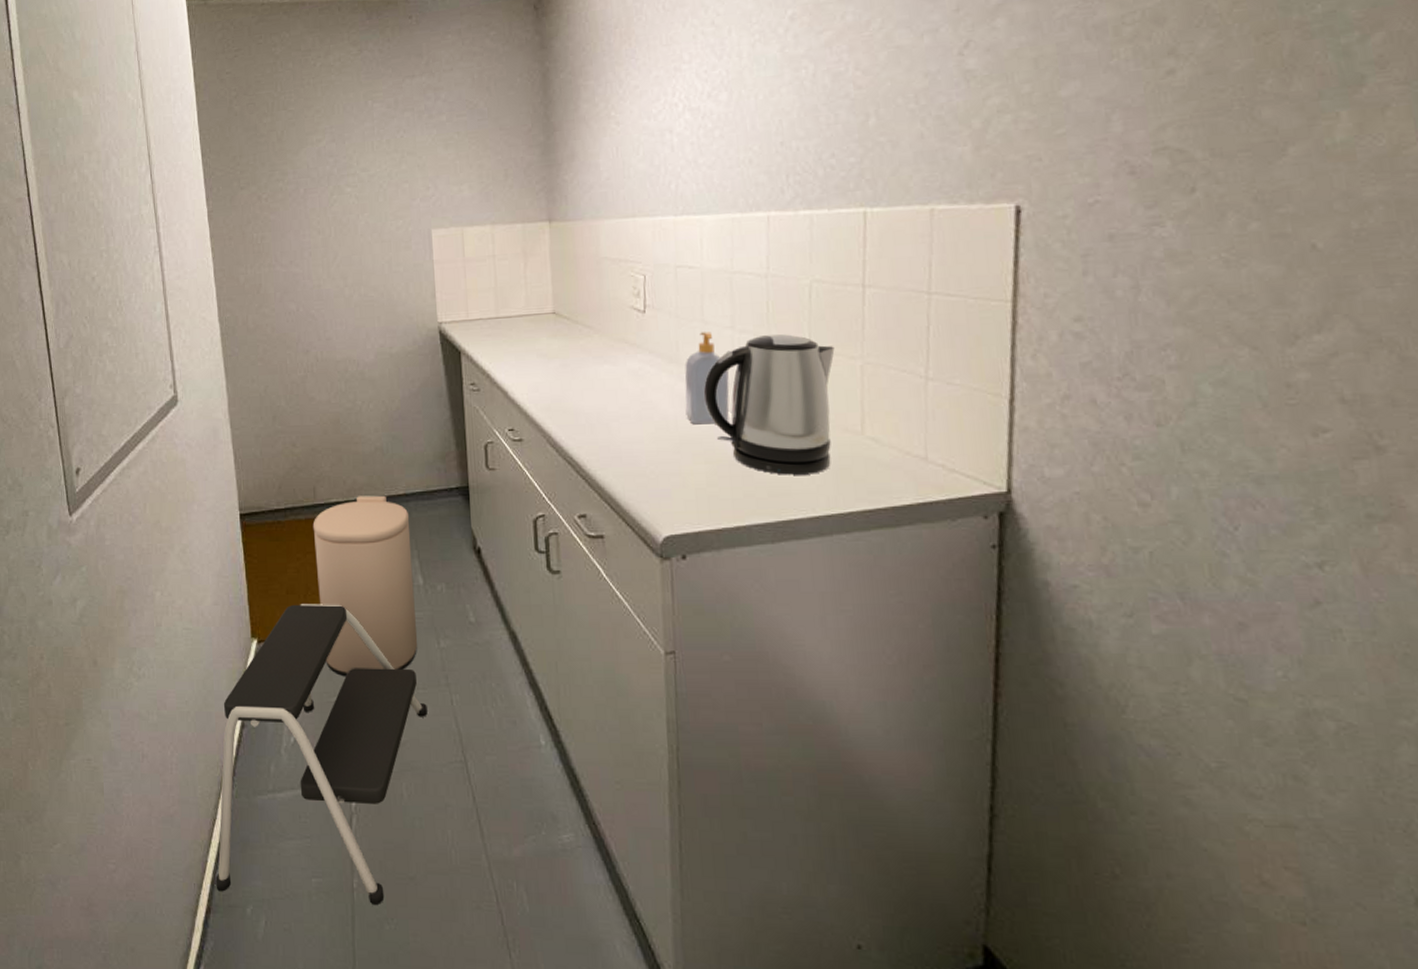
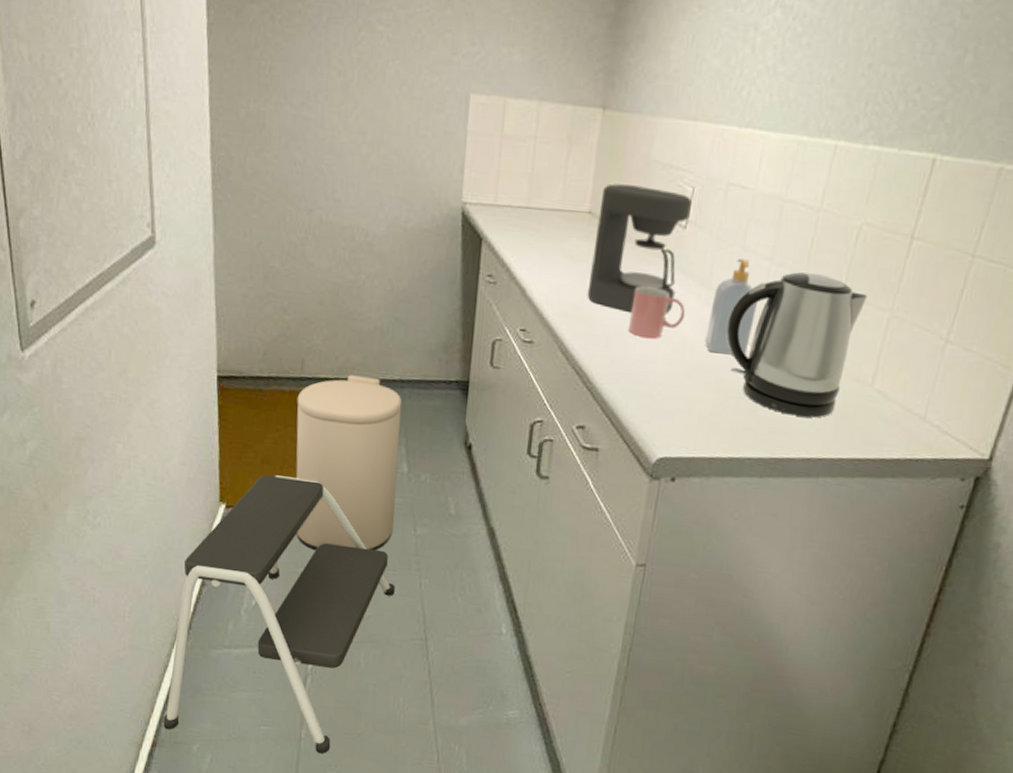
coffee maker: none [562,281,648,398] -> present [587,183,693,313]
mug: none [608,371,661,420] -> present [627,286,685,338]

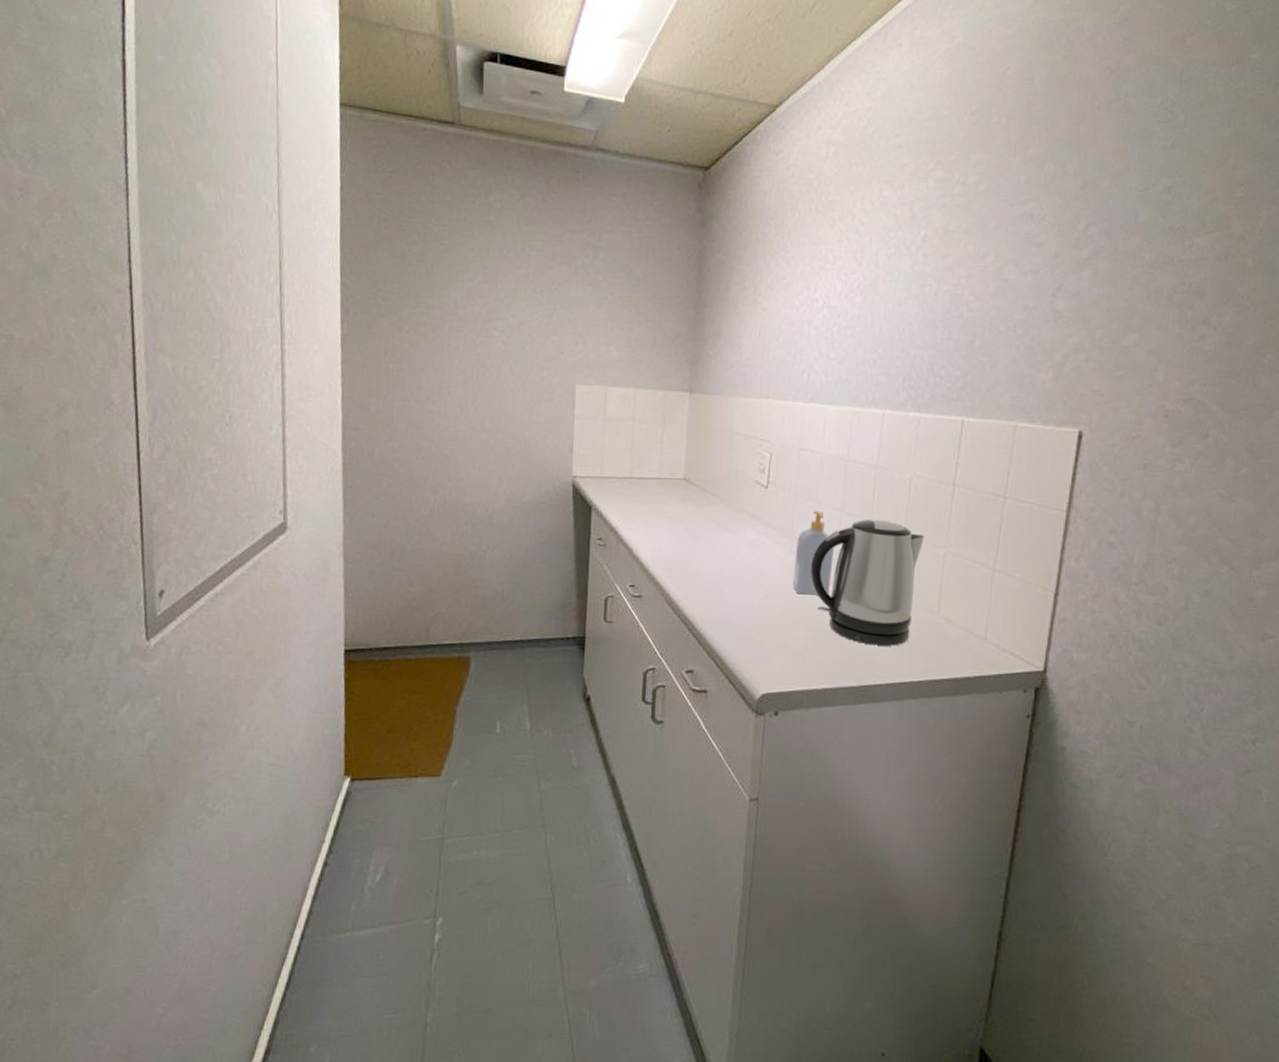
step stool: present [163,475,395,754] -> none [278,743,521,1039]
pedal bin: present [295,375,402,551] -> none [421,639,524,816]
coffee maker: present [587,183,693,313] -> none [687,454,771,563]
mug: present [627,286,685,338] -> none [725,540,773,585]

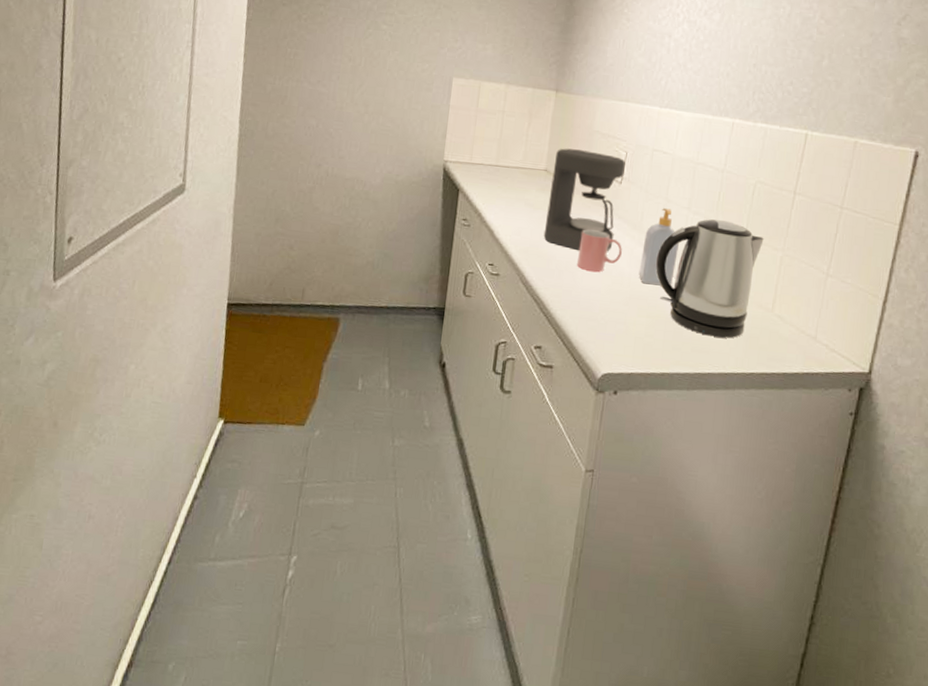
coffee maker: none [687,454,771,563] -> present [543,148,626,251]
mug: none [725,540,773,585] -> present [576,229,622,272]

